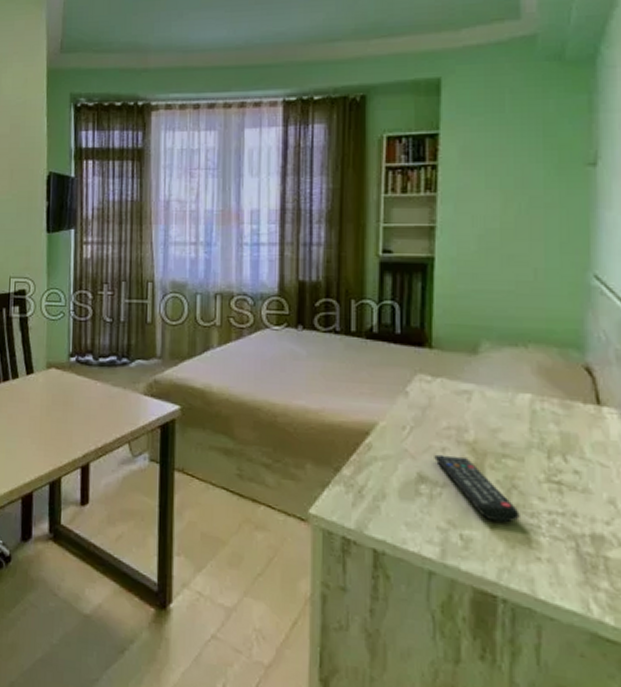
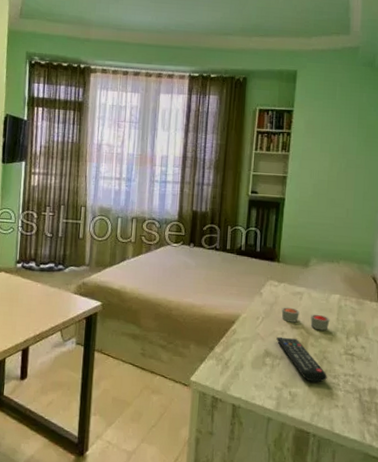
candle: none [439,412,519,447] -> present [281,307,330,331]

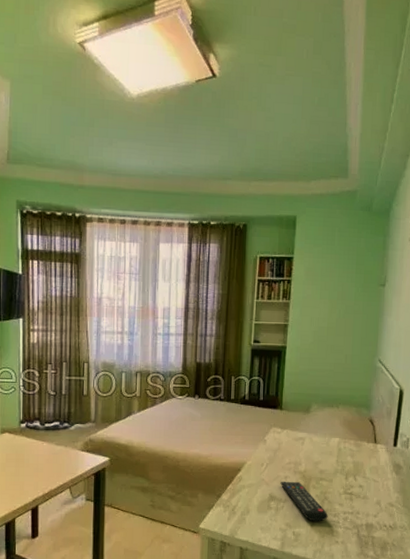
candle: present [281,307,330,331] -> none [284,452,330,473]

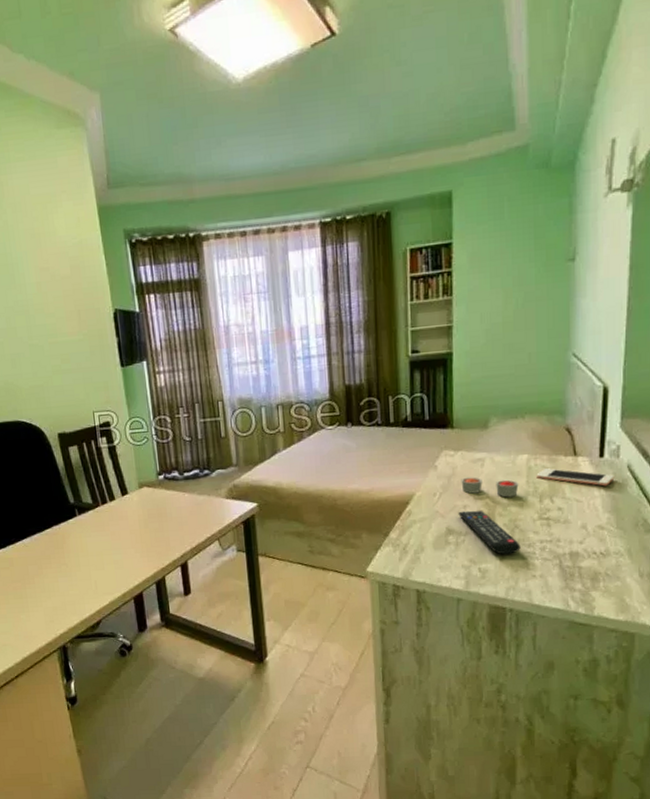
candle: none [284,452,330,473] -> present [461,477,519,498]
cell phone: none [344,451,404,471] -> present [536,468,615,487]

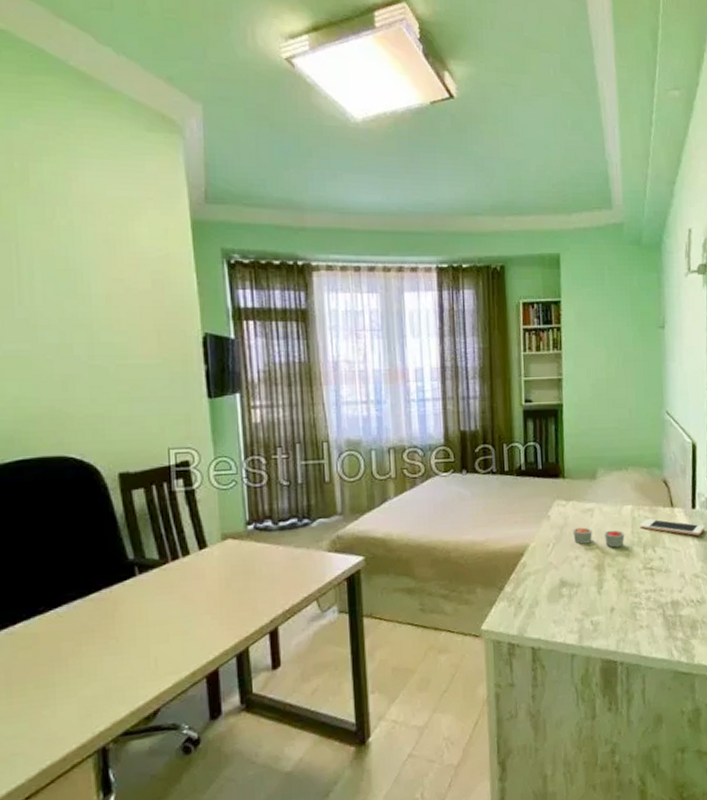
remote control: present [458,510,521,555] -> none [571,560,628,606]

